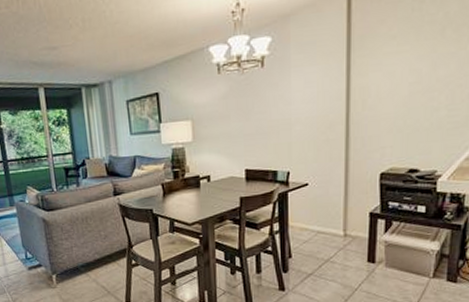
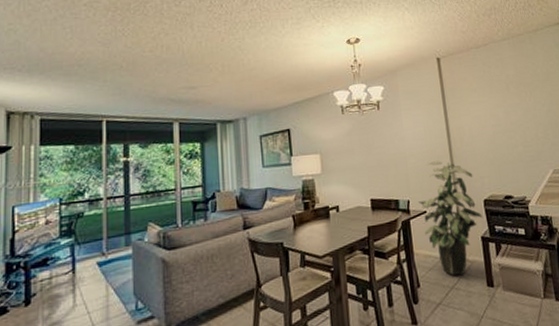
indoor plant: none [300,128,376,250] -> present [418,161,483,276]

